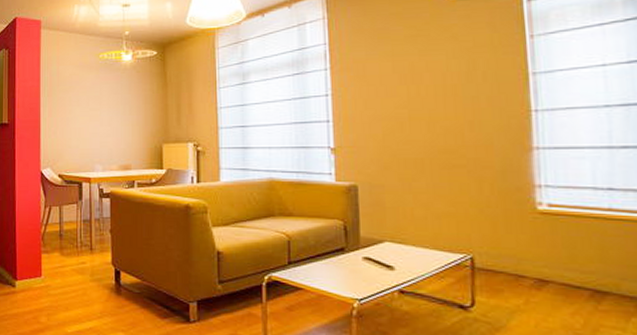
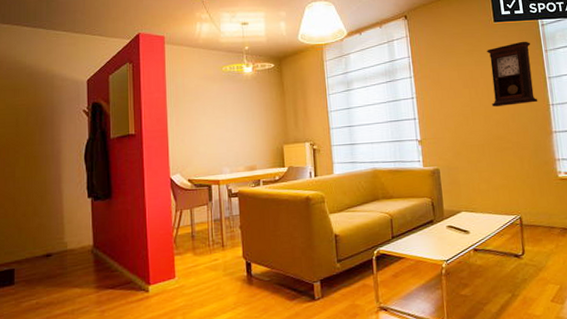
pendulum clock: none [437,23,513,110] -> present [487,41,538,107]

